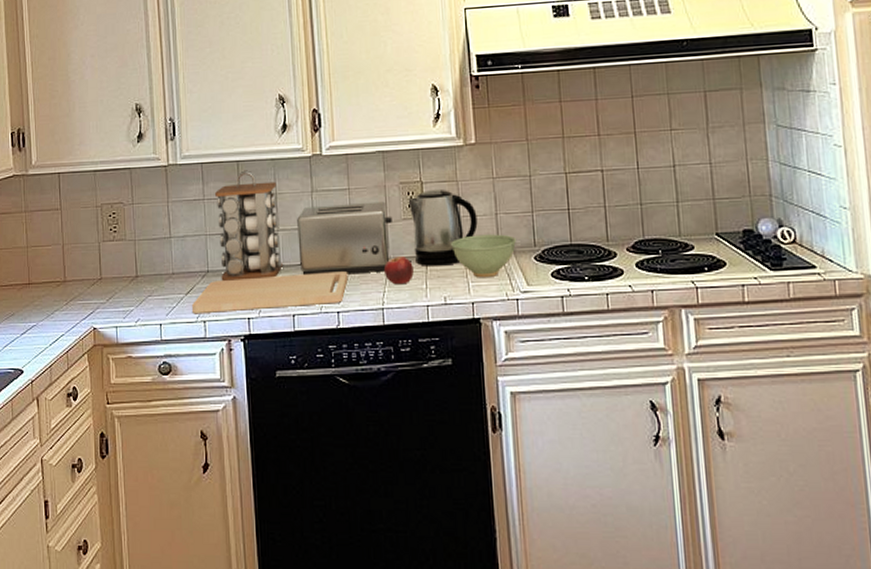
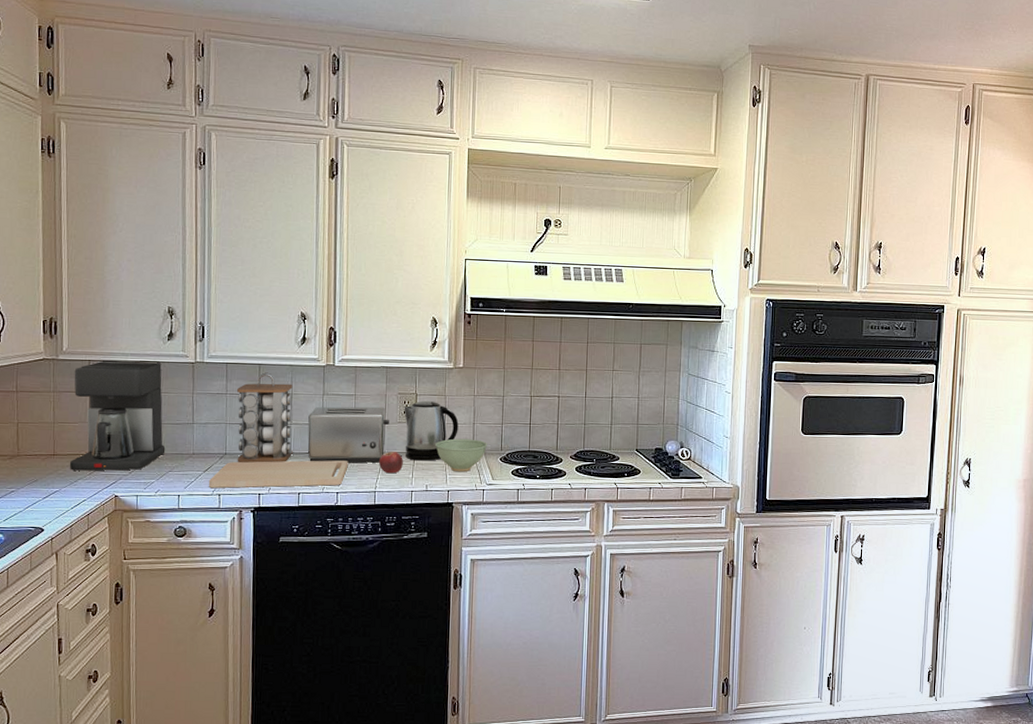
coffee maker: none [44,169,142,301] -> present [70,361,165,471]

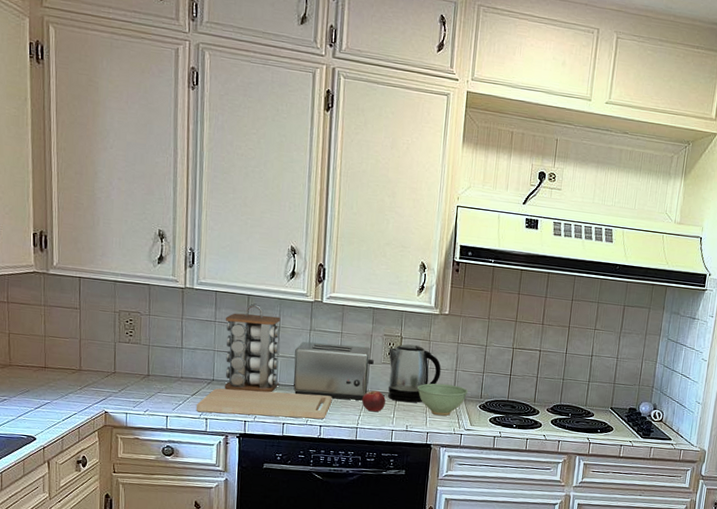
coffee maker: present [70,361,165,471] -> none [61,279,154,389]

